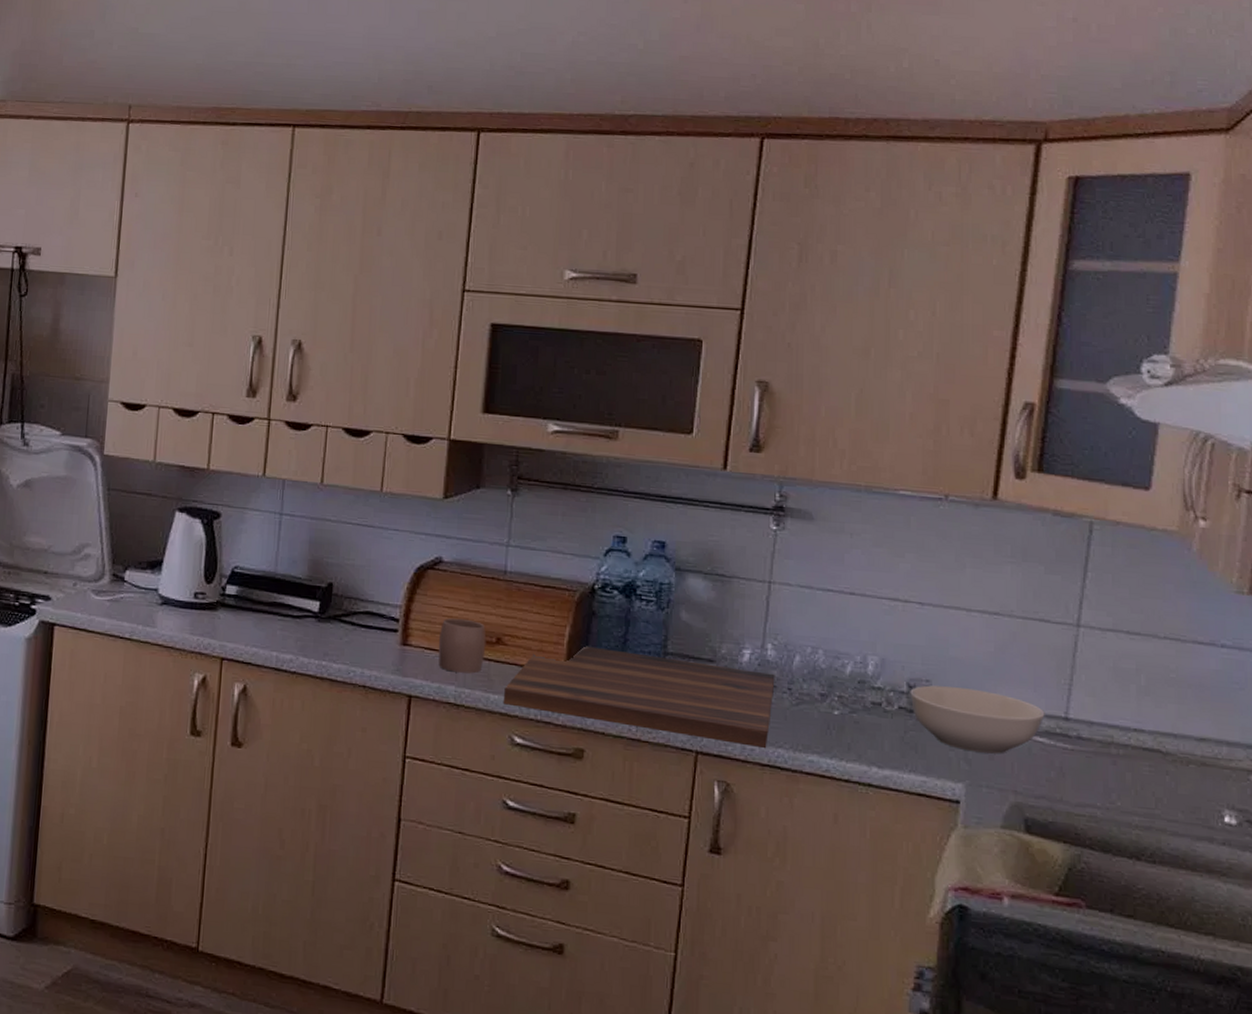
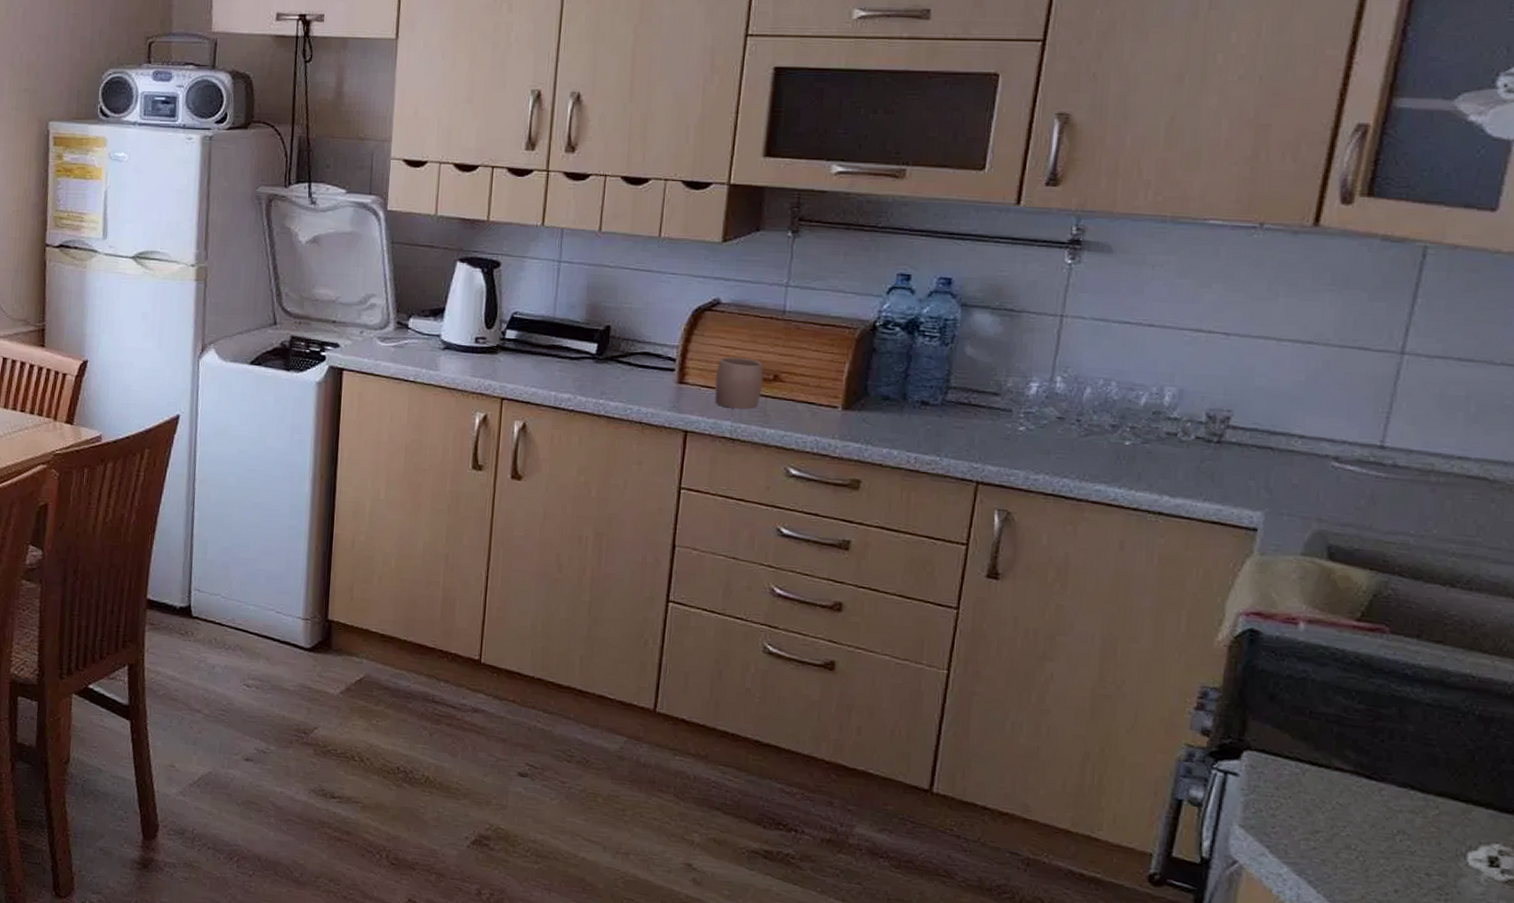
cutting board: present [502,646,775,749] -> none [779,381,1064,479]
bowl: present [910,685,1045,754] -> none [1209,415,1358,483]

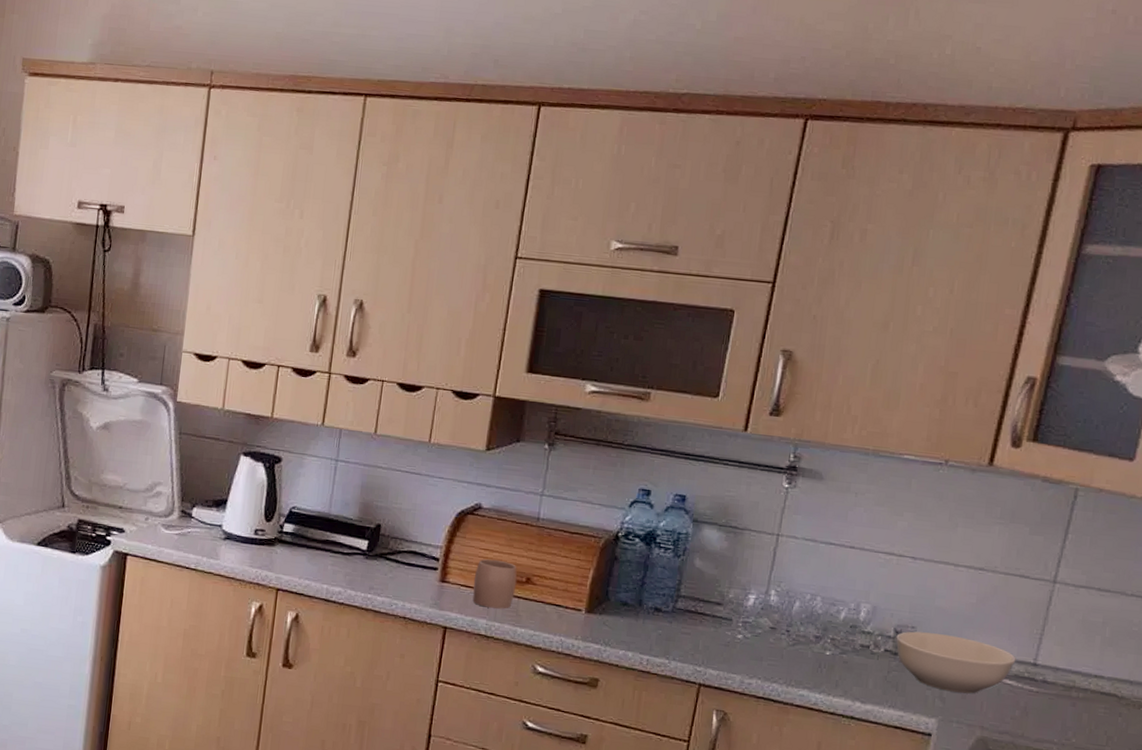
bowl: none [1209,415,1358,483] -> present [896,631,1016,694]

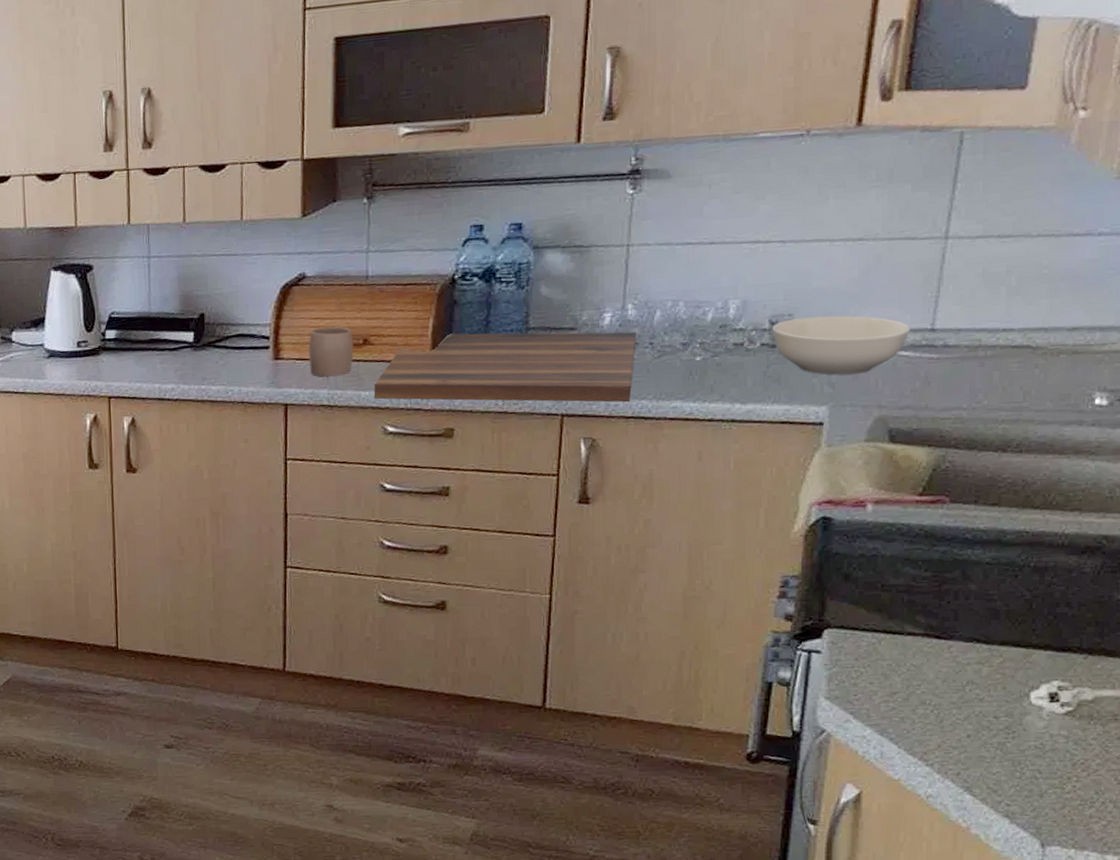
cutting board: none [528,587,776,683] -> present [373,331,637,403]

